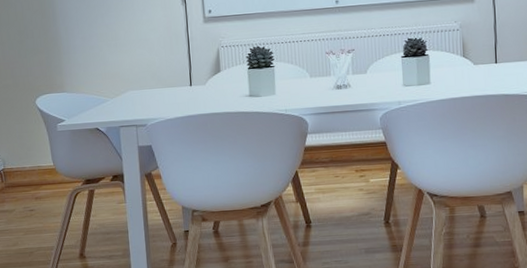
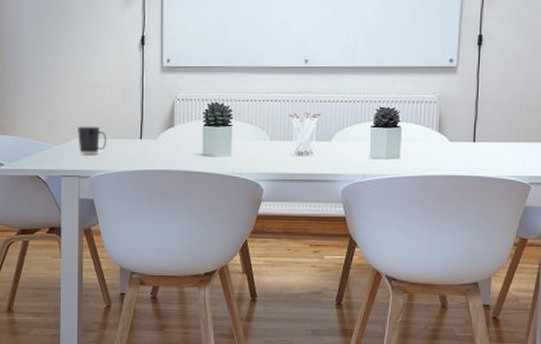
mug: none [131,77,160,105] -> present [78,126,107,154]

